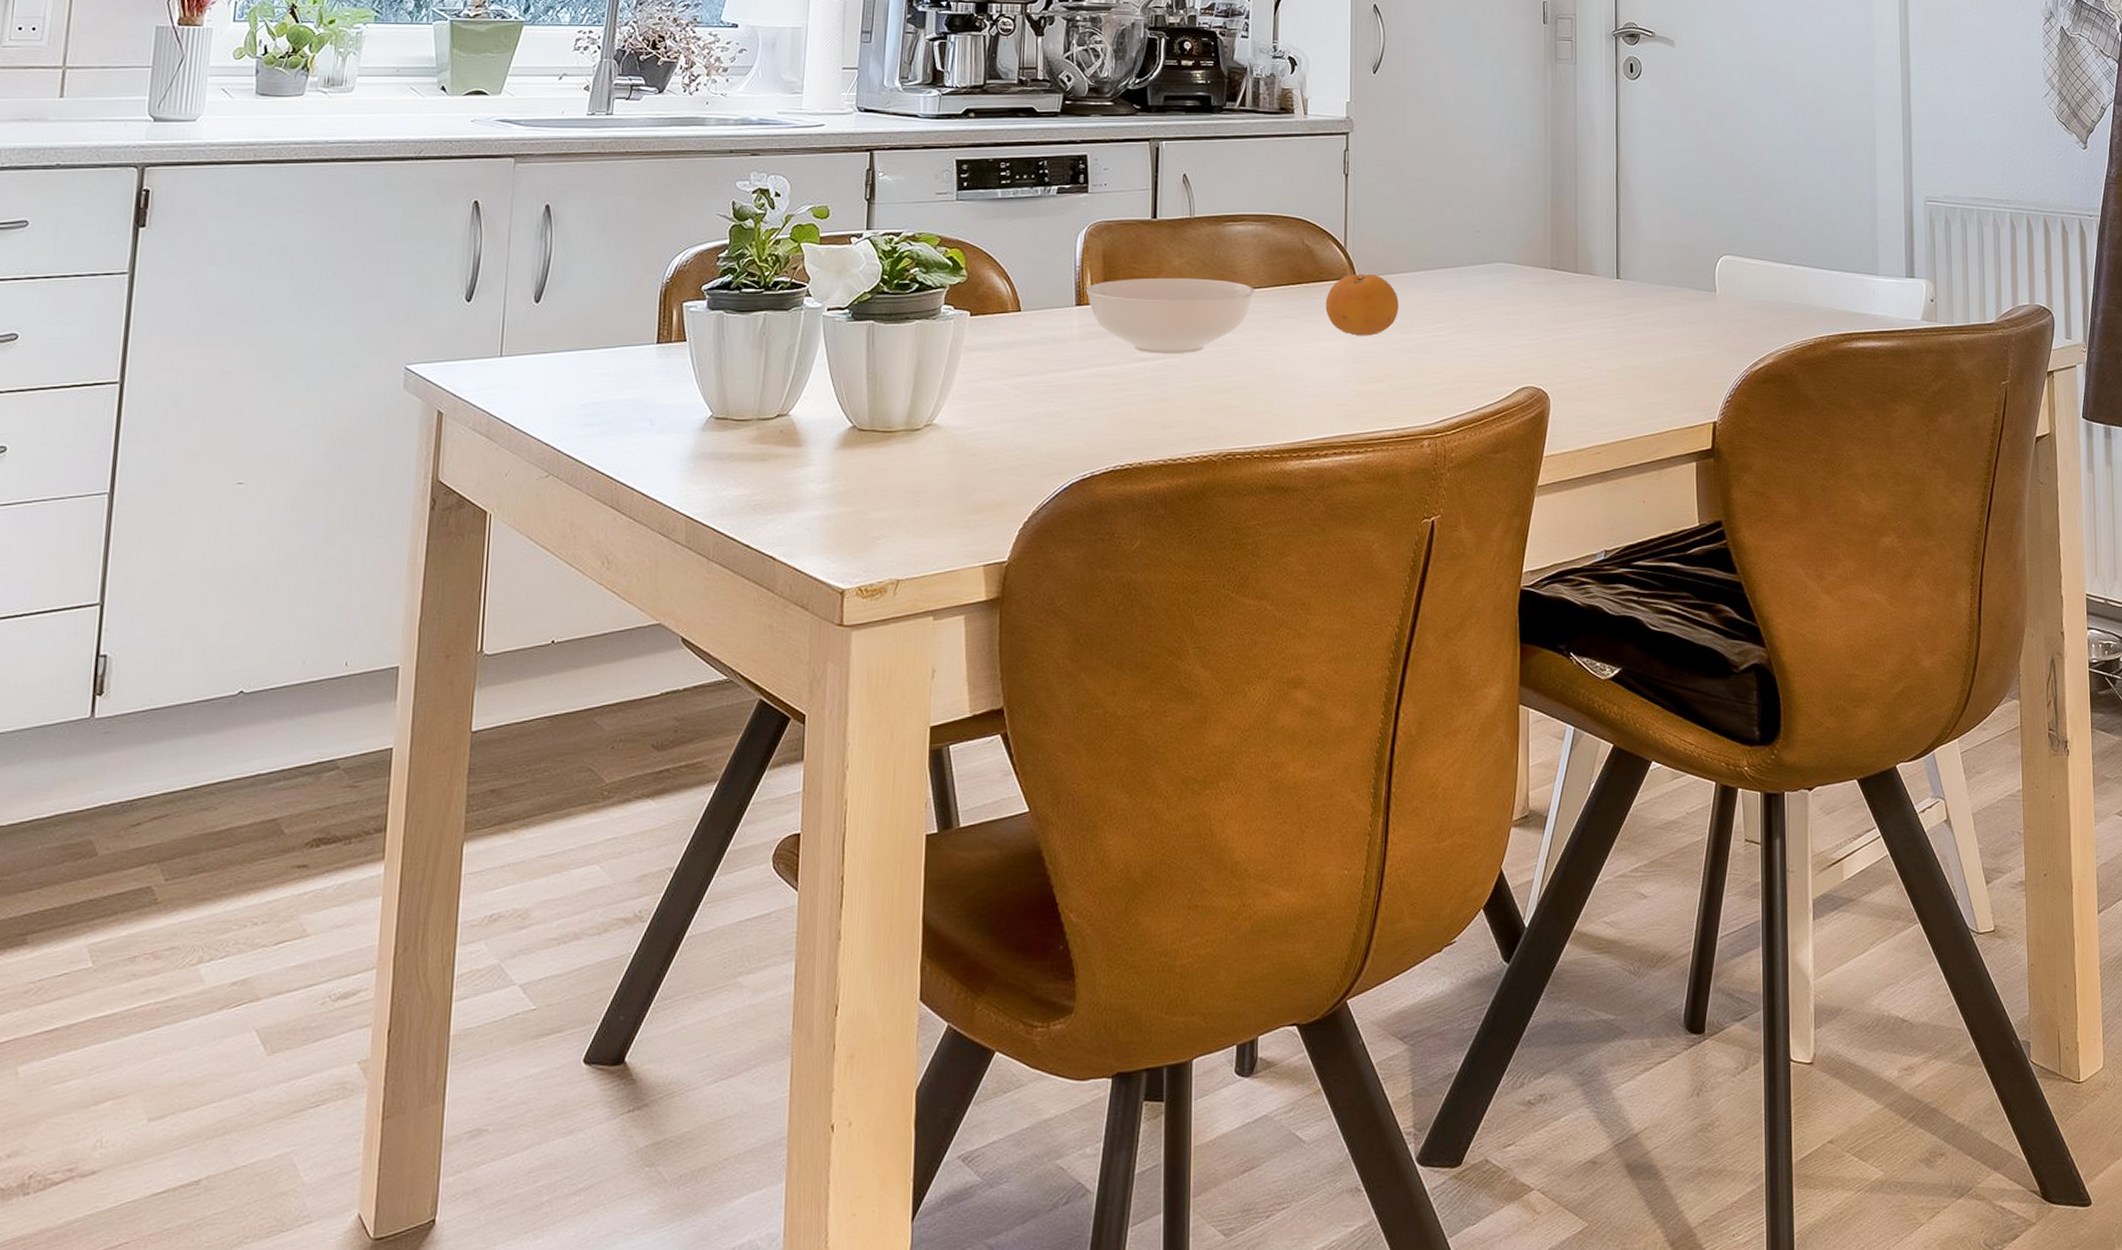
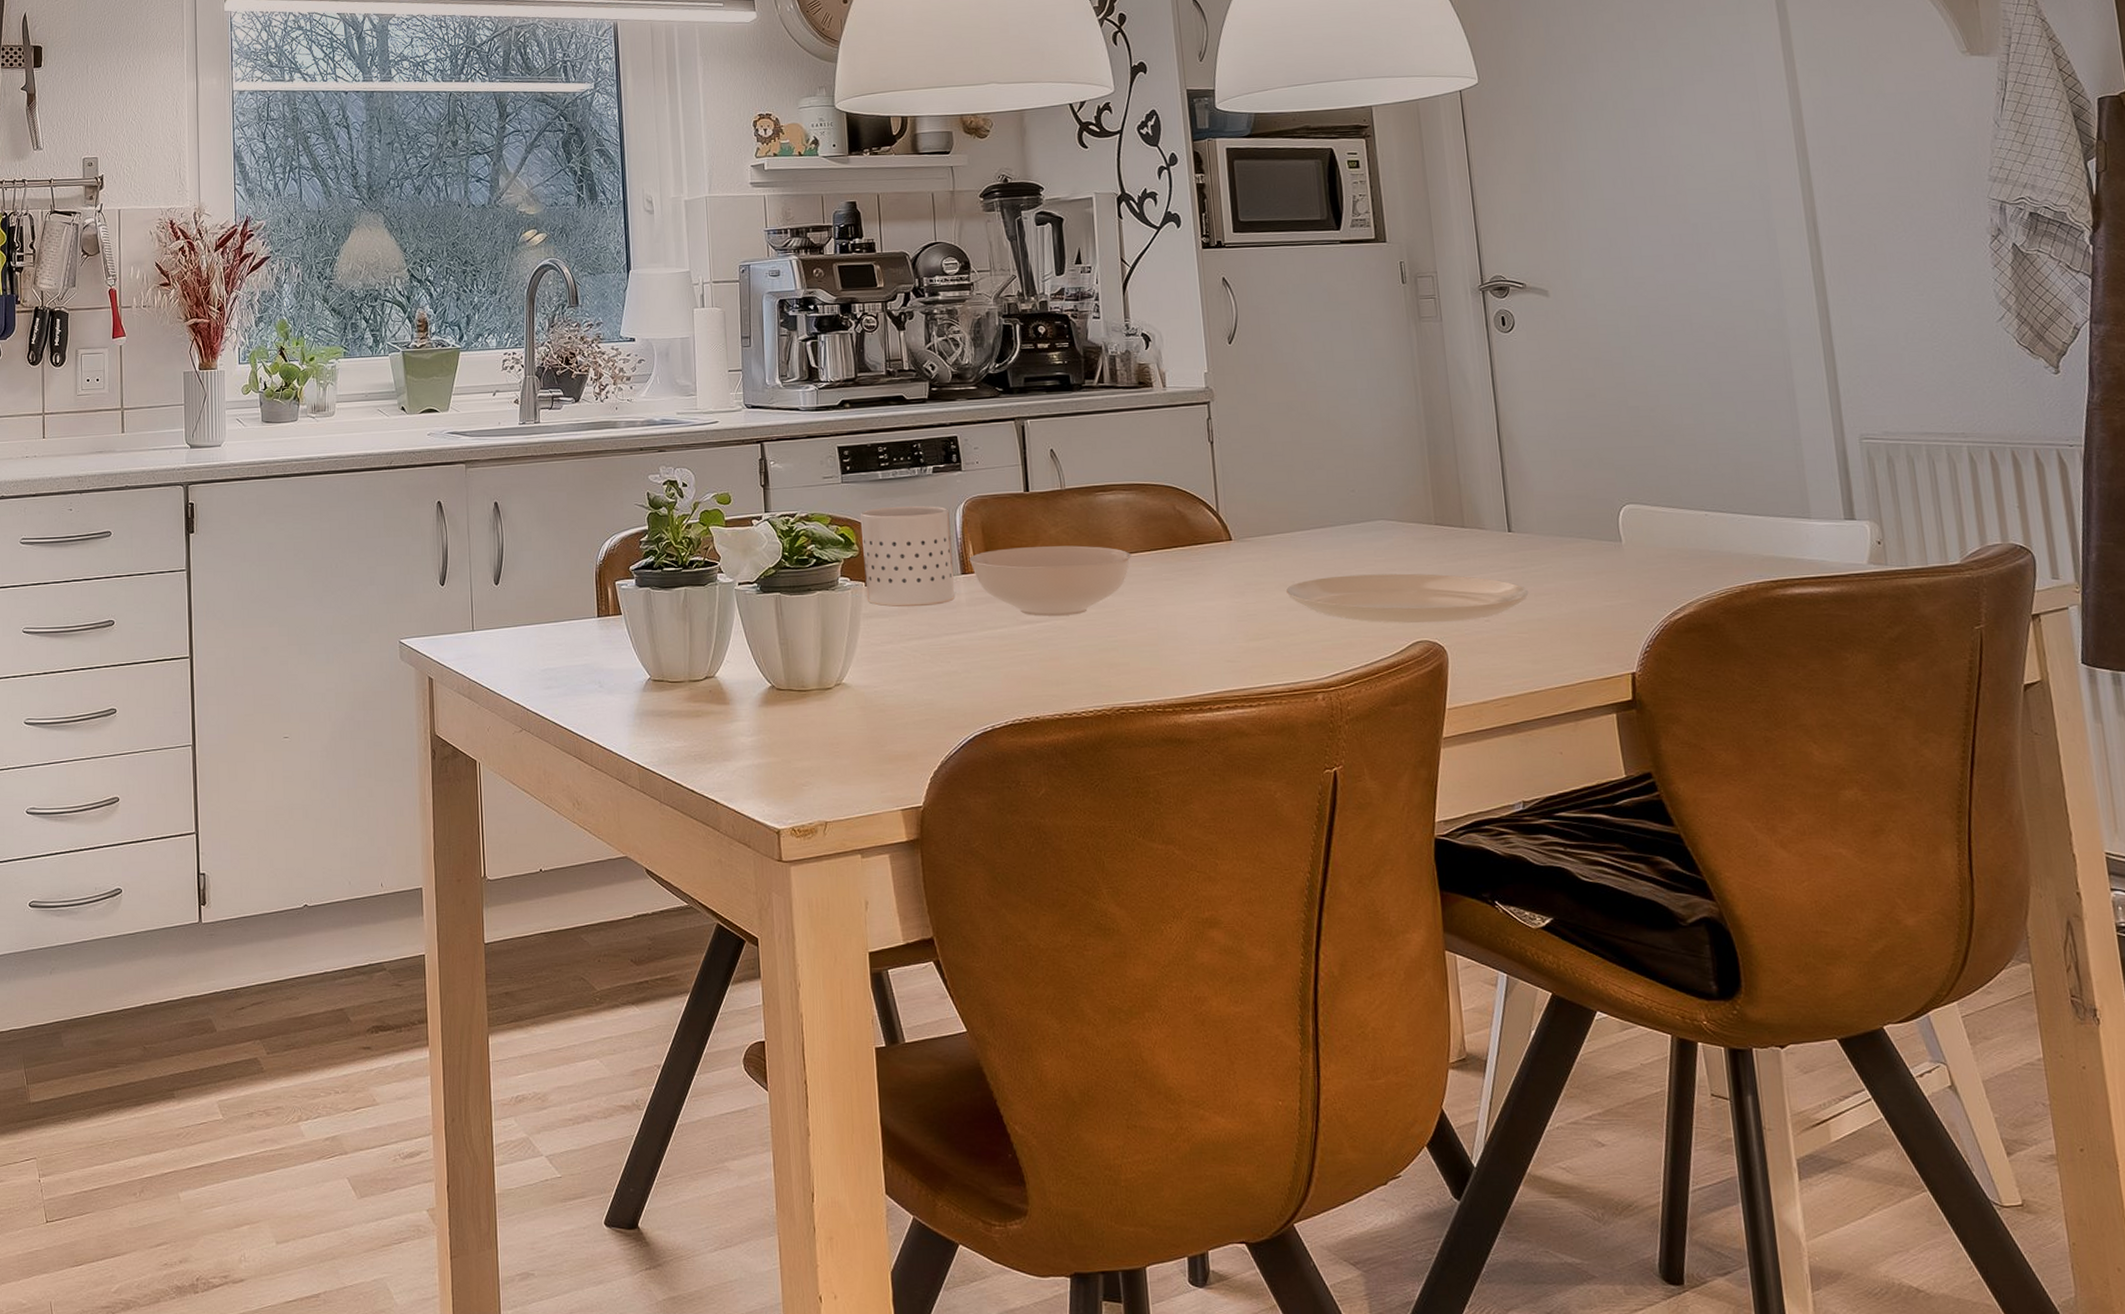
mug: none [970,228,1070,341] -> present [860,505,956,608]
fruit: present [1325,274,1399,336] -> none [1203,536,1279,595]
plate: none [1404,317,1630,369] -> present [1286,573,1529,624]

